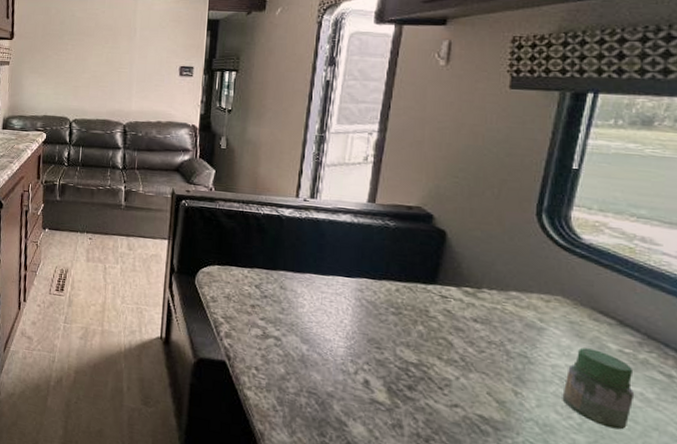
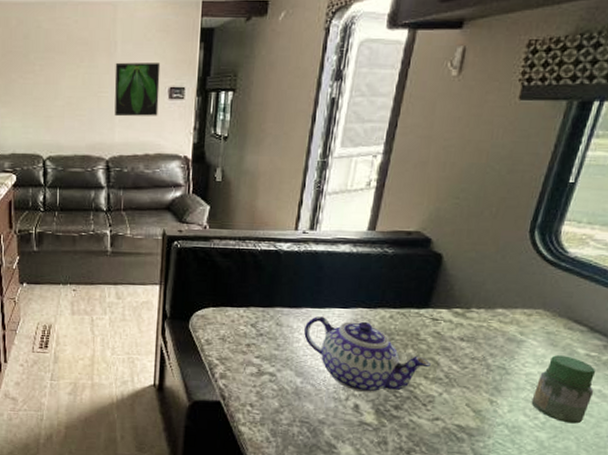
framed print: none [132,45,173,90] -> present [114,62,161,117]
teapot: none [308,283,444,370] -> present [304,316,431,393]

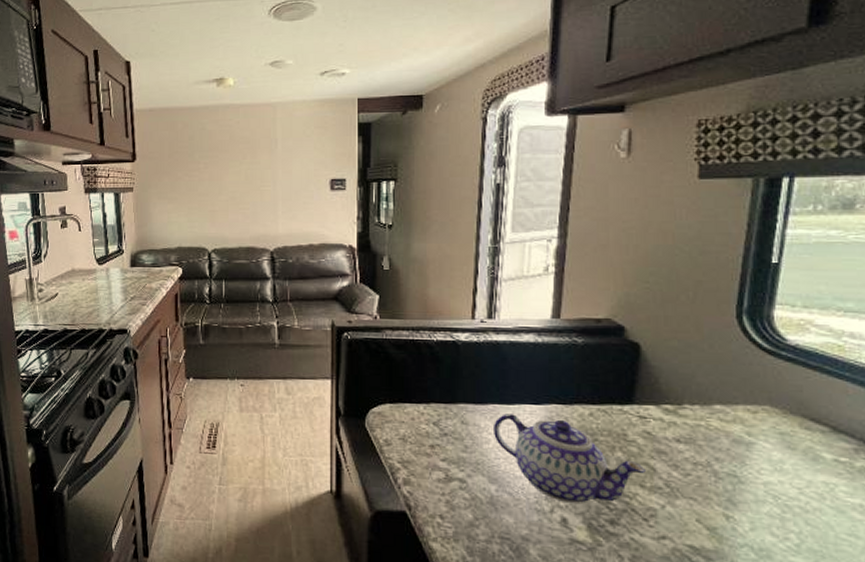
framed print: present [114,62,161,117] -> none [276,157,321,209]
jar: present [531,355,595,424] -> none [777,460,854,547]

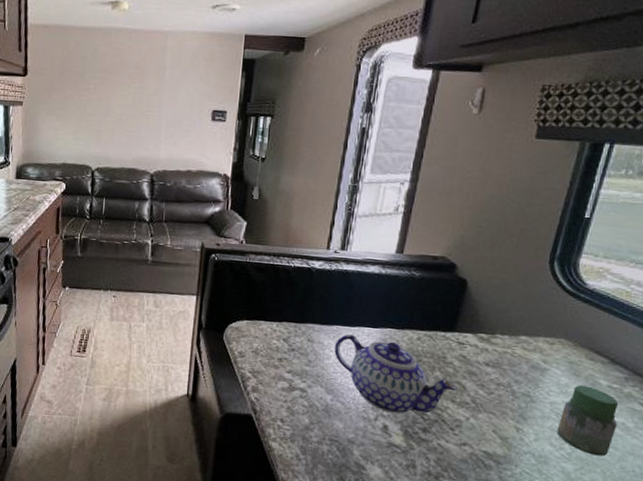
jar: none [777,460,854,547] -> present [556,385,618,457]

